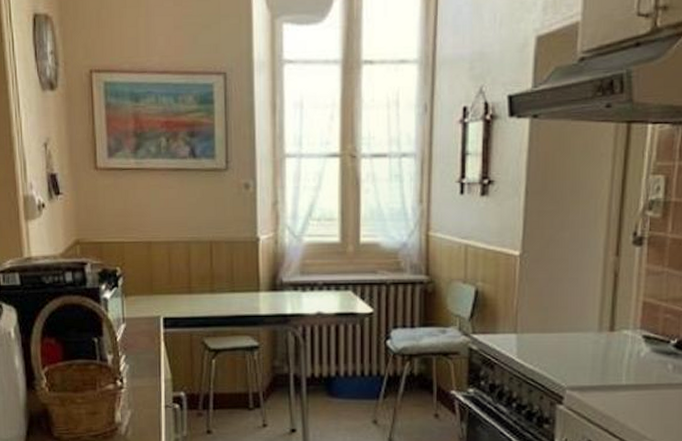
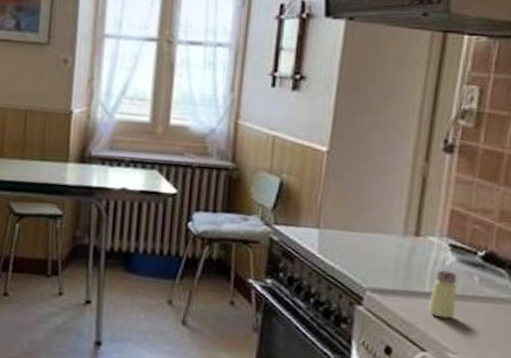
saltshaker: none [625,362,652,408] -> present [427,270,457,319]

